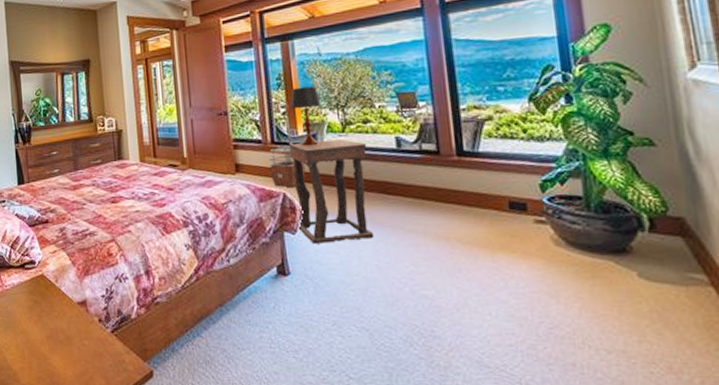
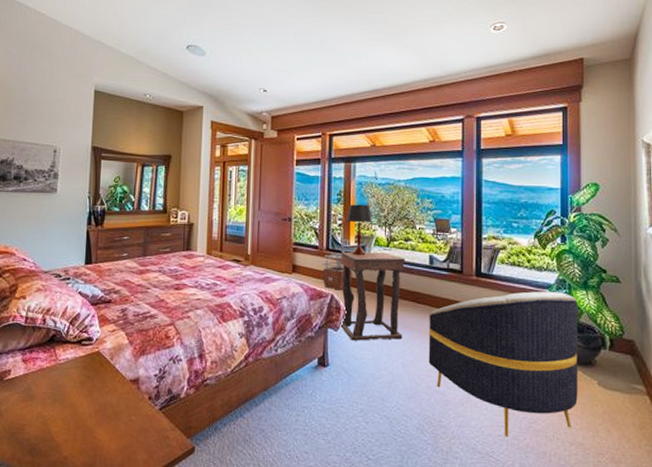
armchair: none [403,164,612,347] -> present [428,290,579,438]

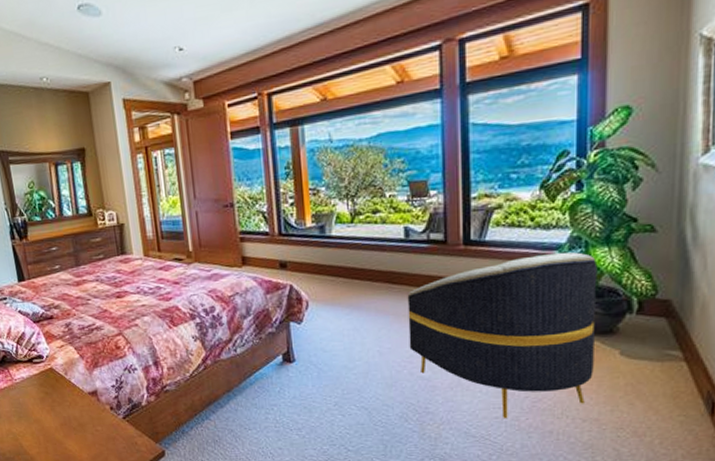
plant stand: present [322,227,353,290] -> none [276,207,313,280]
side table: present [339,251,406,341] -> none [296,230,378,333]
table lamp: present [346,204,373,256] -> none [299,175,331,238]

